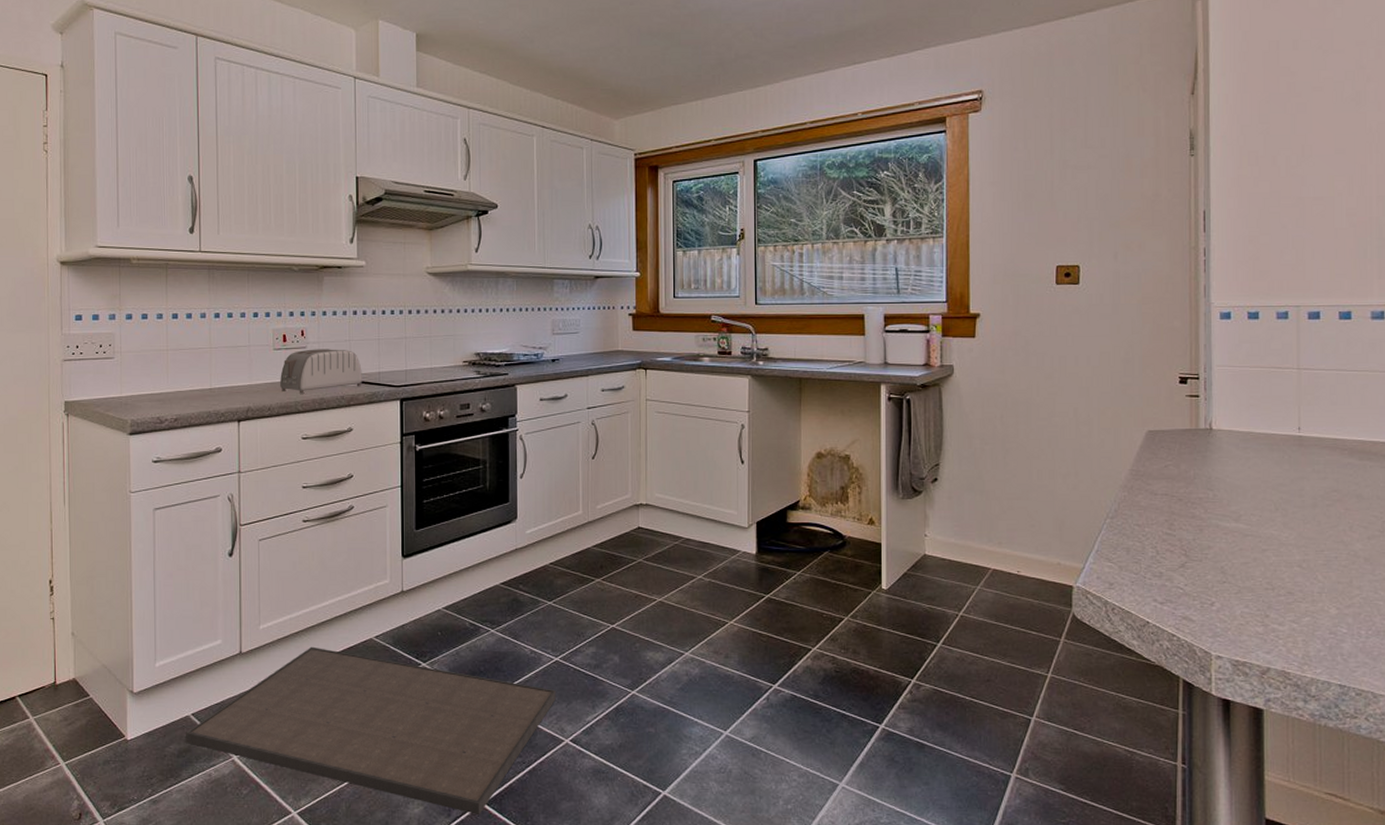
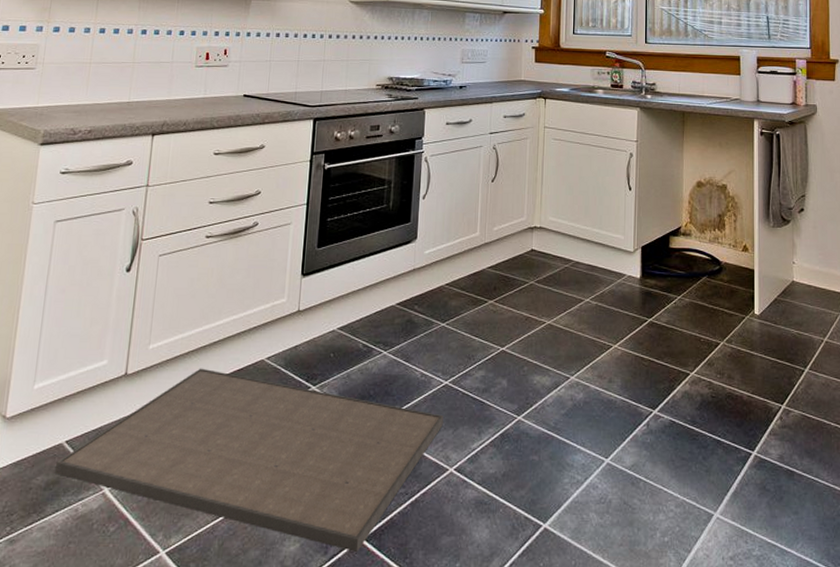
toaster: present [280,349,362,394] -> none [198,67,280,110]

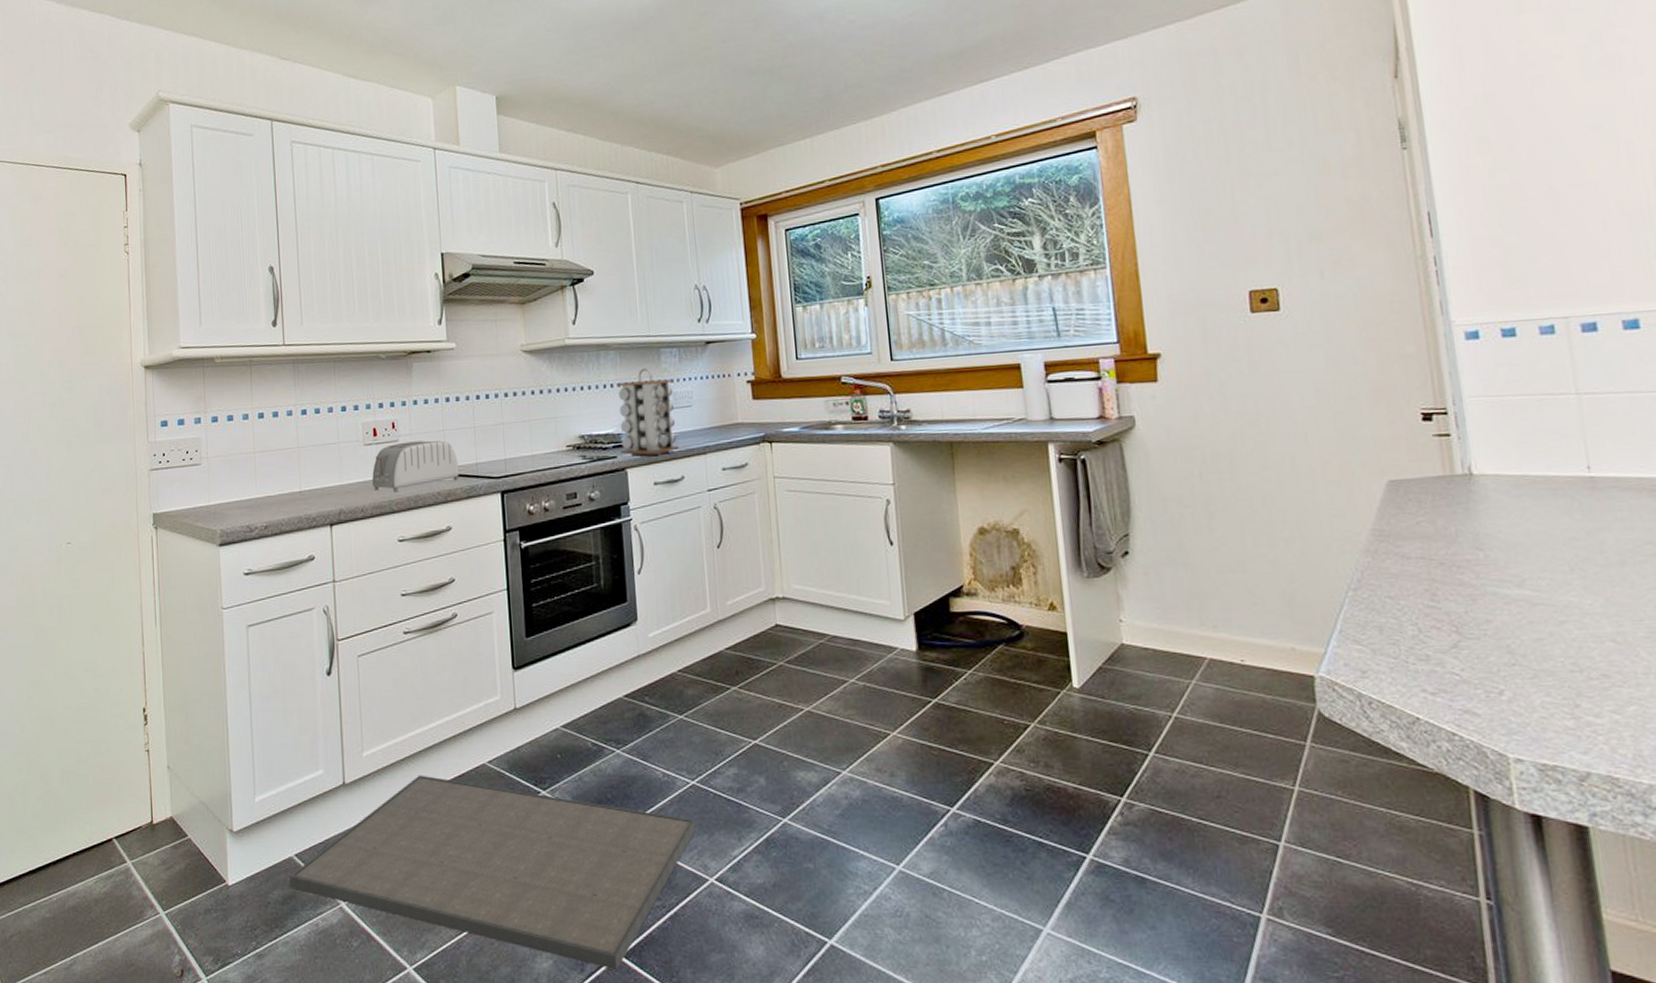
toaster: none [198,67,280,110] -> present [372,440,459,492]
spice rack: none [422,27,475,100] -> present [616,368,679,456]

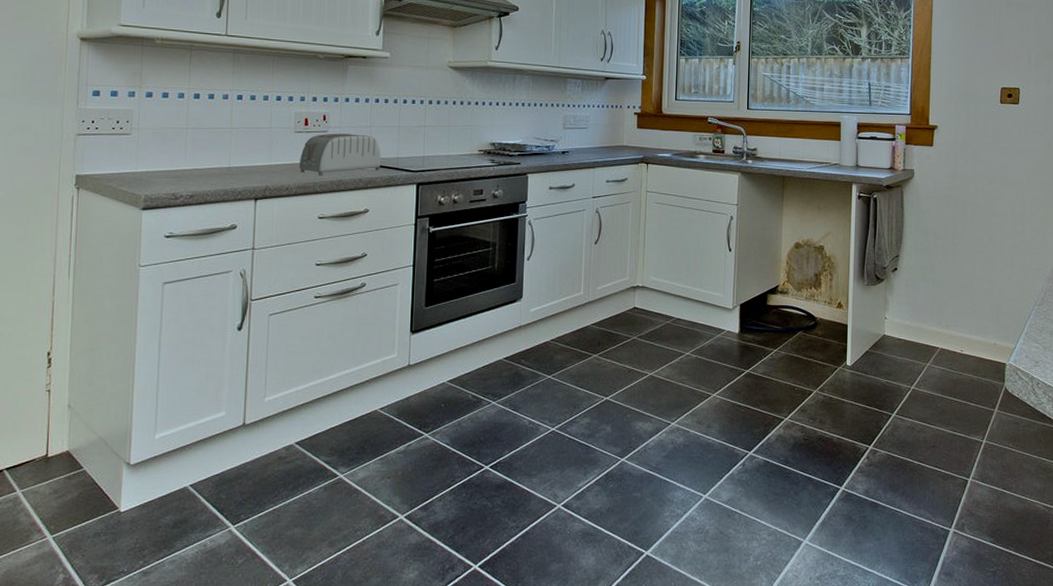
doormat: present [290,775,696,971] -> none [182,418,551,579]
spice rack: present [616,368,679,456] -> none [524,93,576,165]

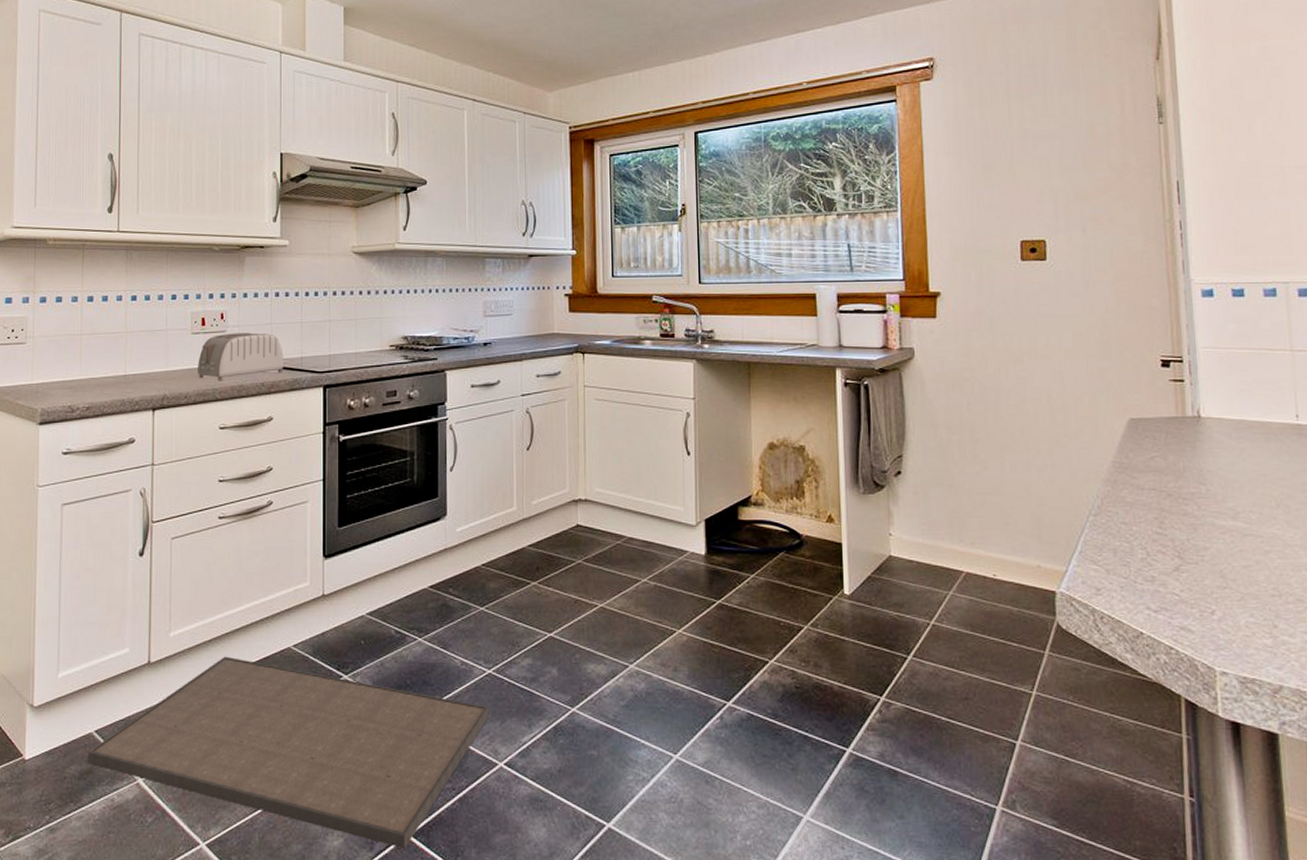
doormat: none [182,418,551,579] -> present [88,656,489,850]

